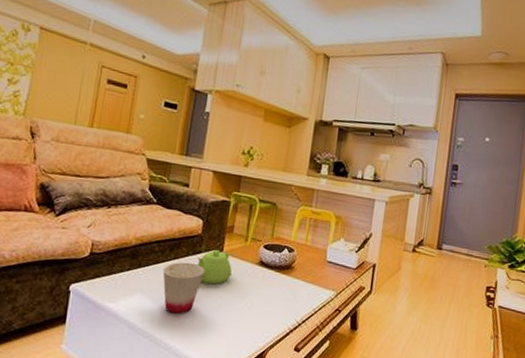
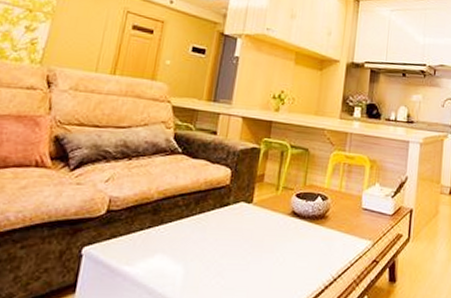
cup: present [163,262,205,314] -> none [187,216,233,275]
teapot: present [197,249,232,285] -> none [224,200,262,240]

